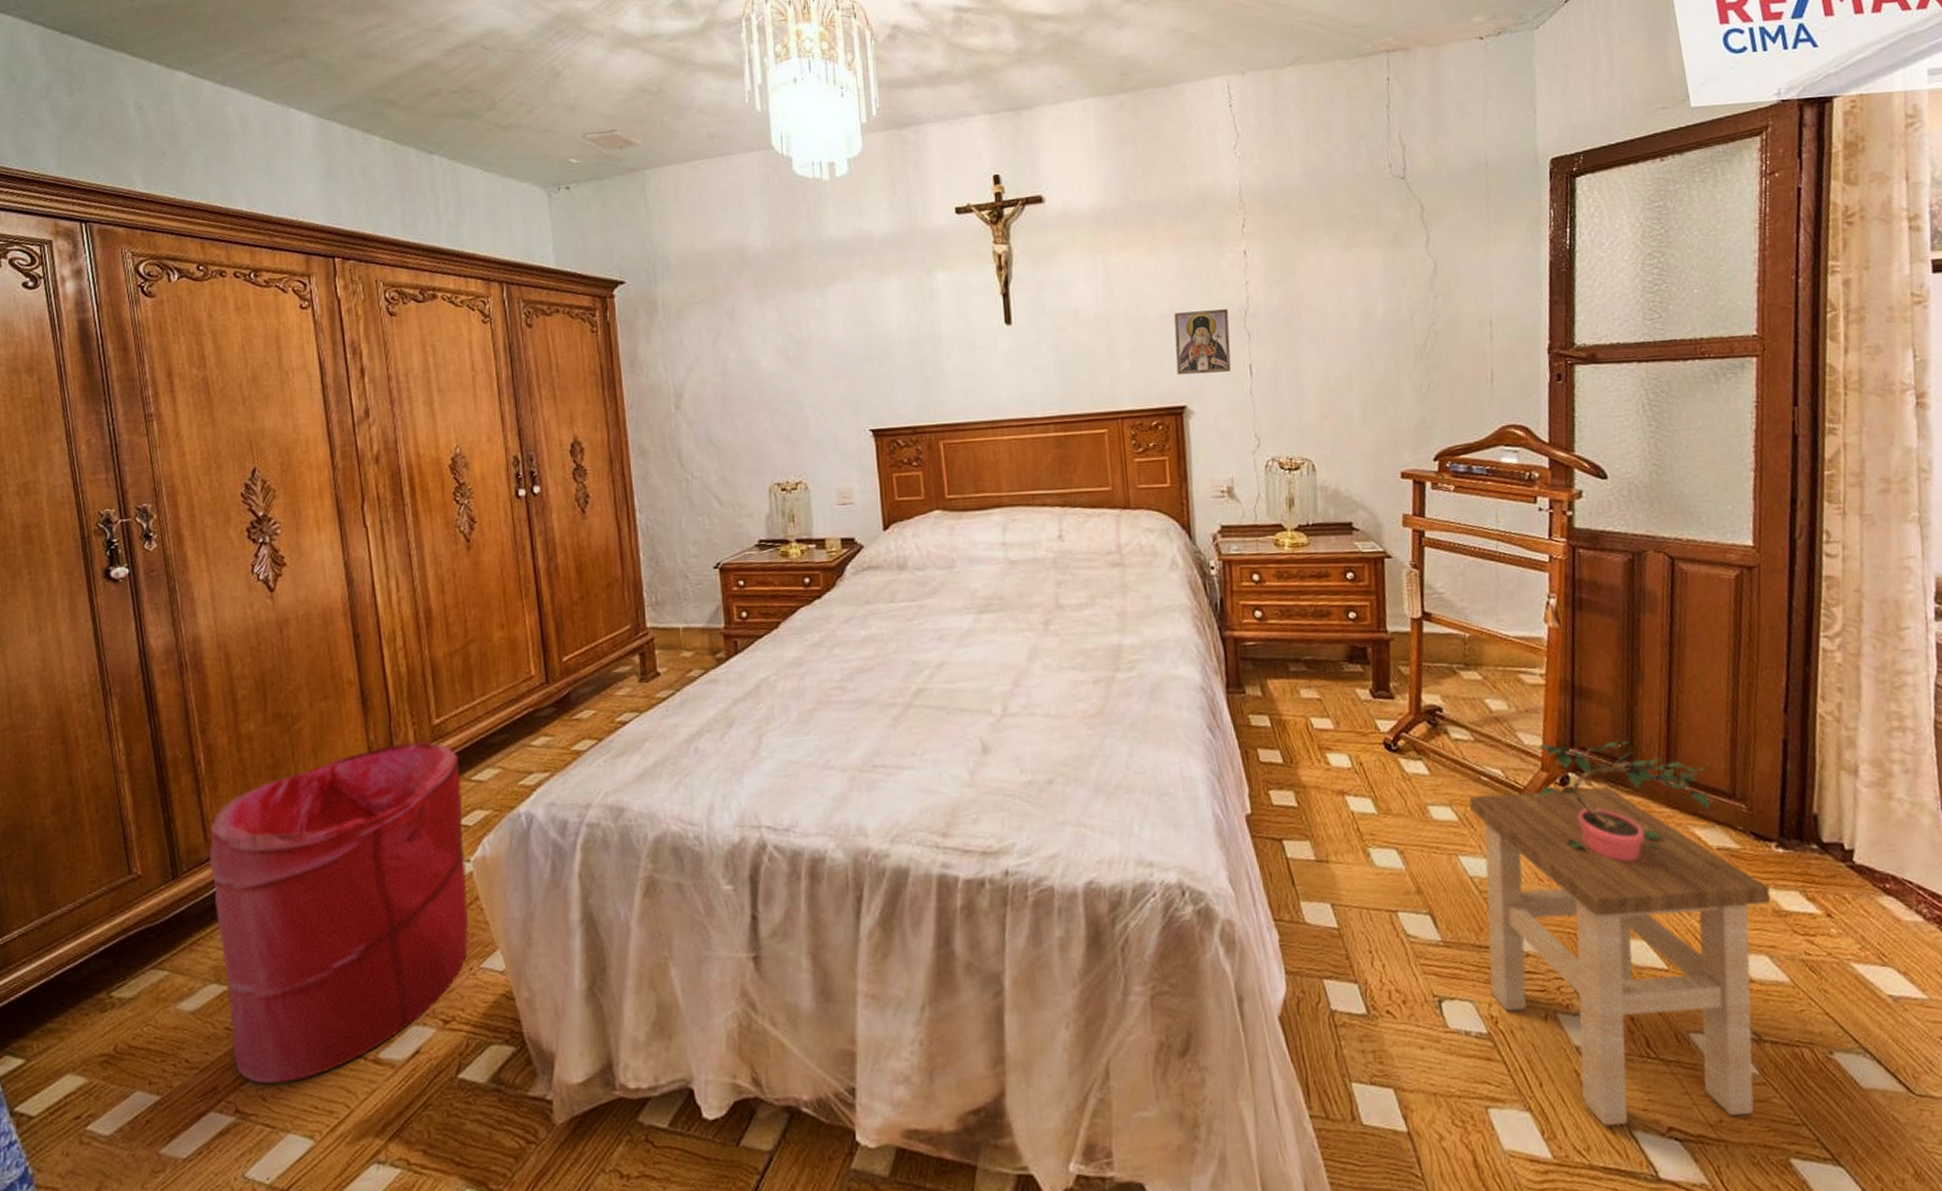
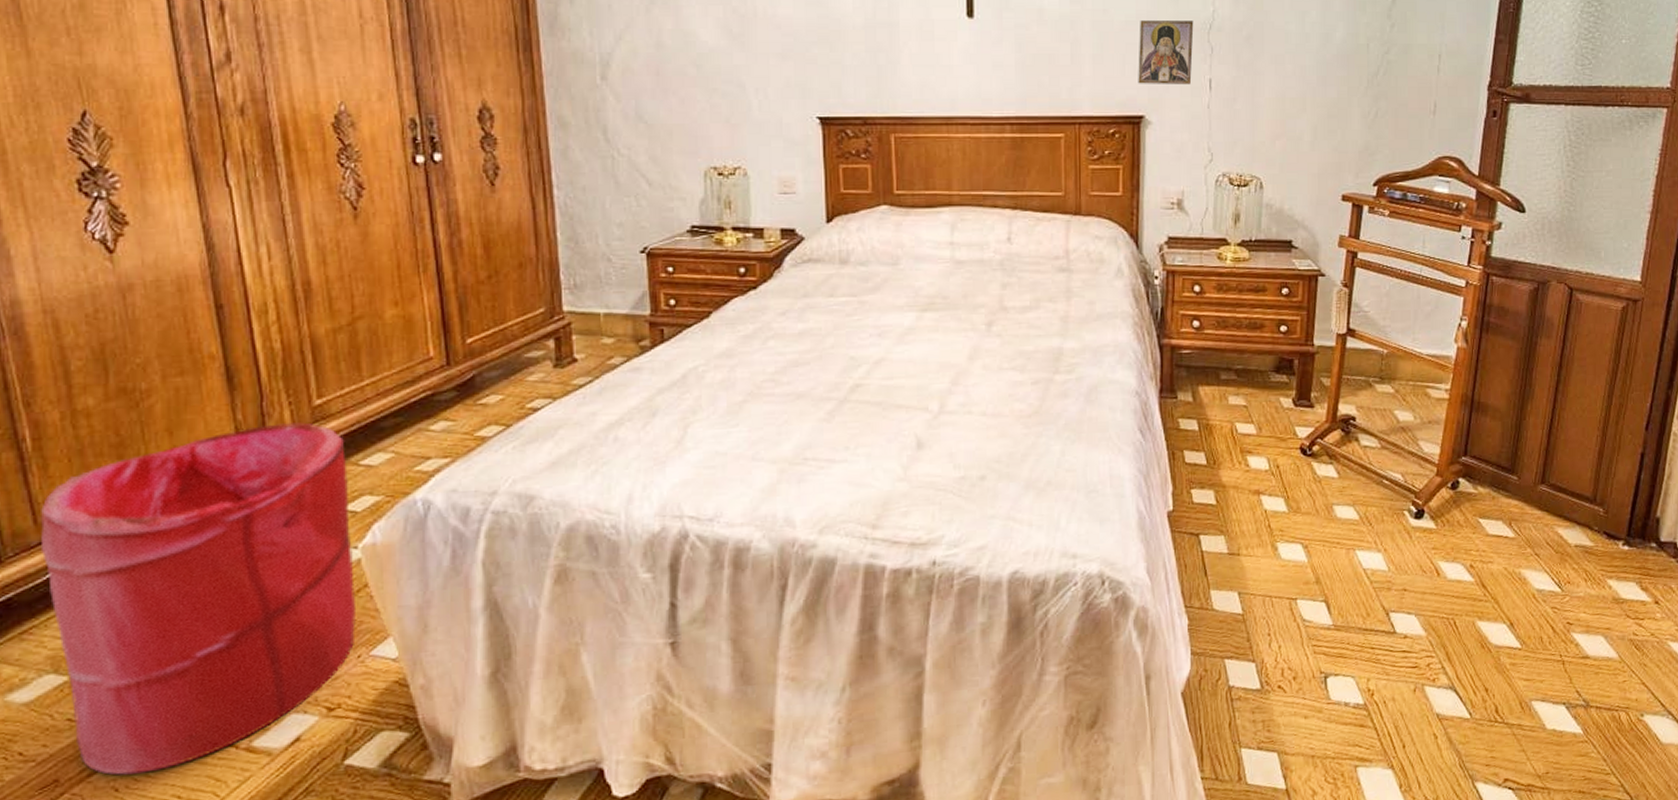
stool: present [1469,786,1771,1127] -> none [1370,491,1613,780]
potted plant: present [1537,741,1718,862] -> none [1432,451,1581,557]

